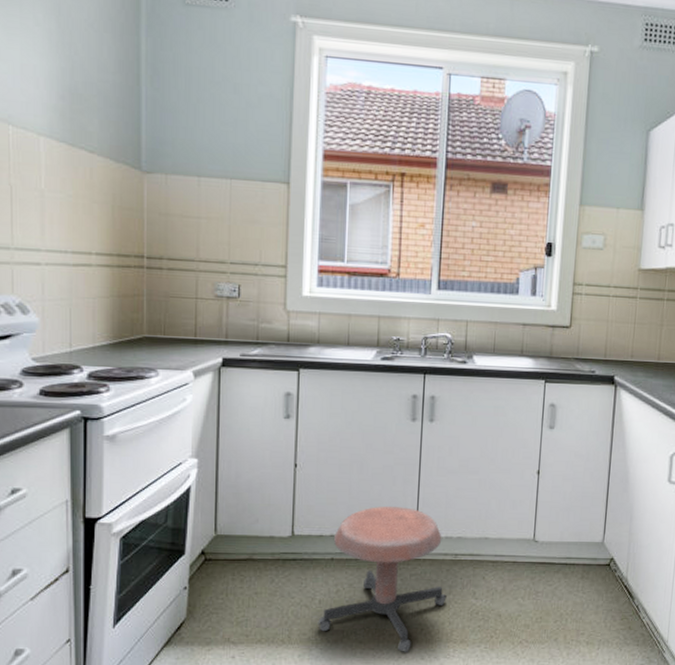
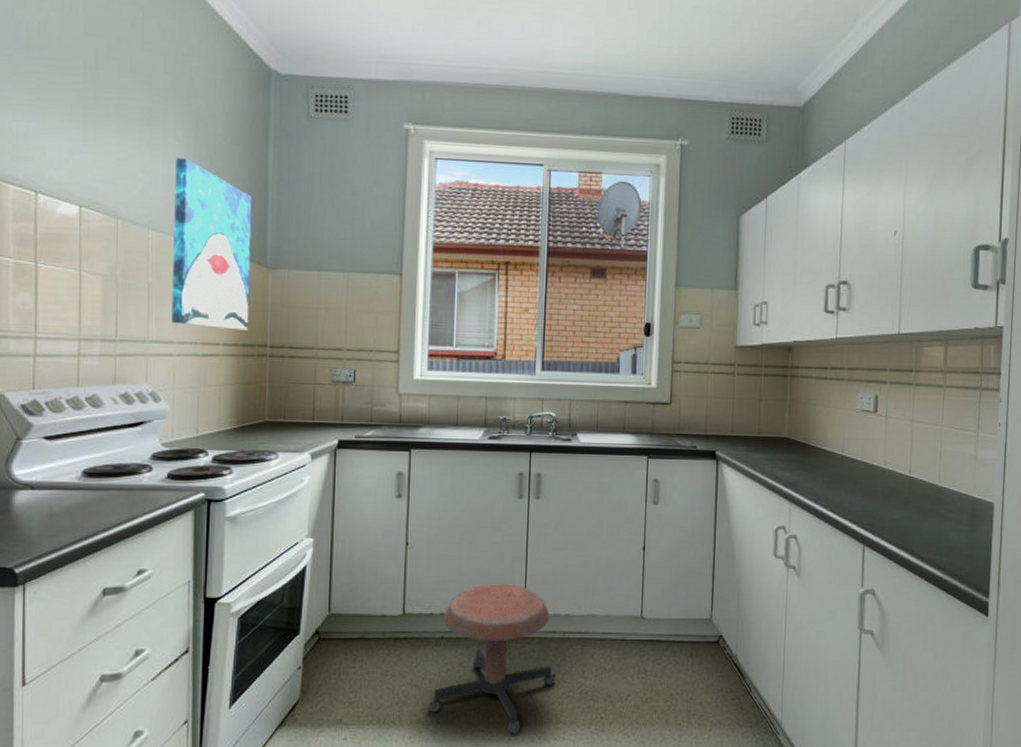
wall art: none [36,44,124,240] -> present [171,157,252,331]

